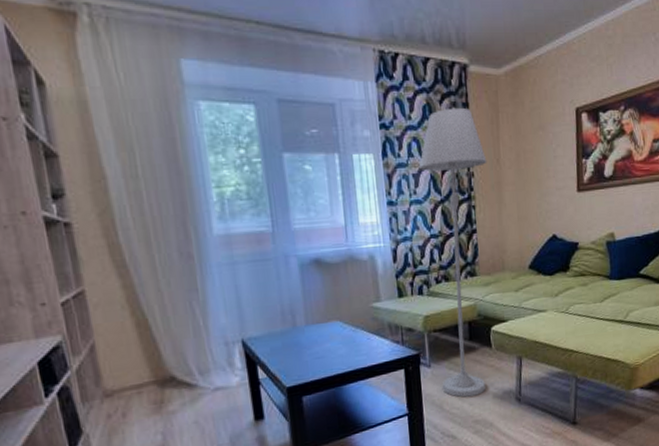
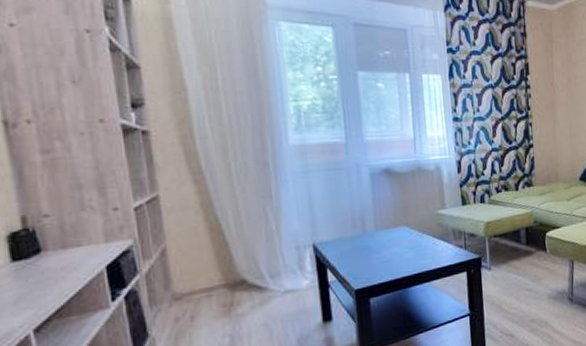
floor lamp: present [418,107,487,398] -> none [481,36,543,298]

